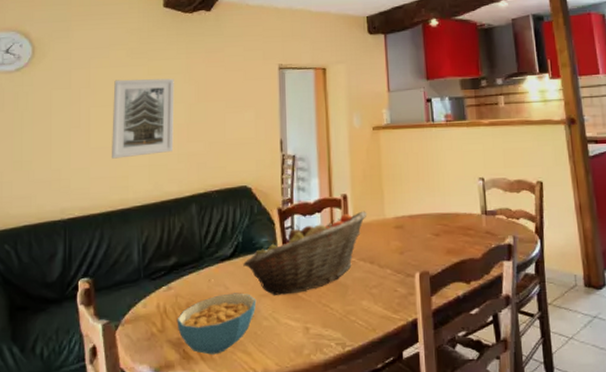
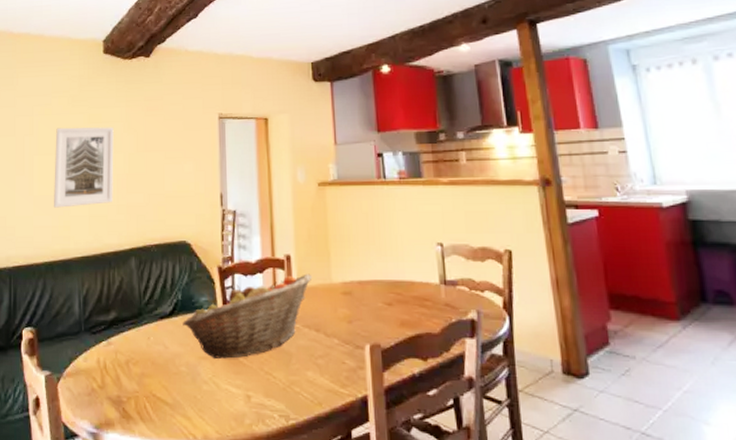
cereal bowl: present [177,293,256,355] -> none [116,353,196,416]

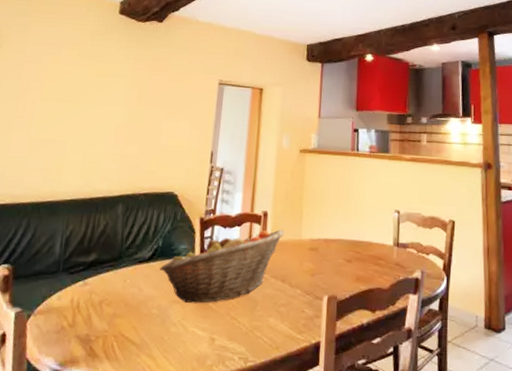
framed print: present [54,127,114,208] -> none [49,77,119,152]

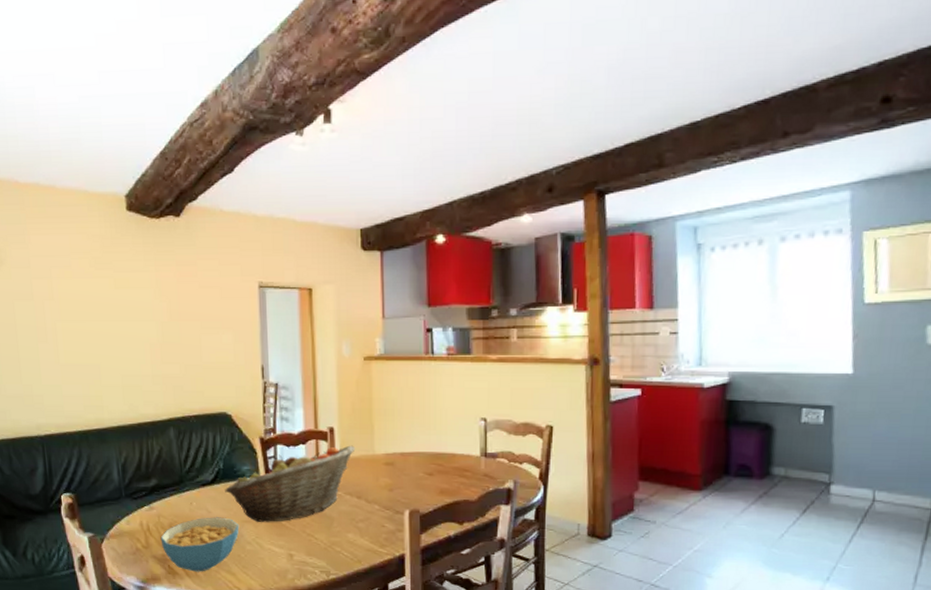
cereal bowl: none [88,295,168,355] -> present [160,517,239,572]

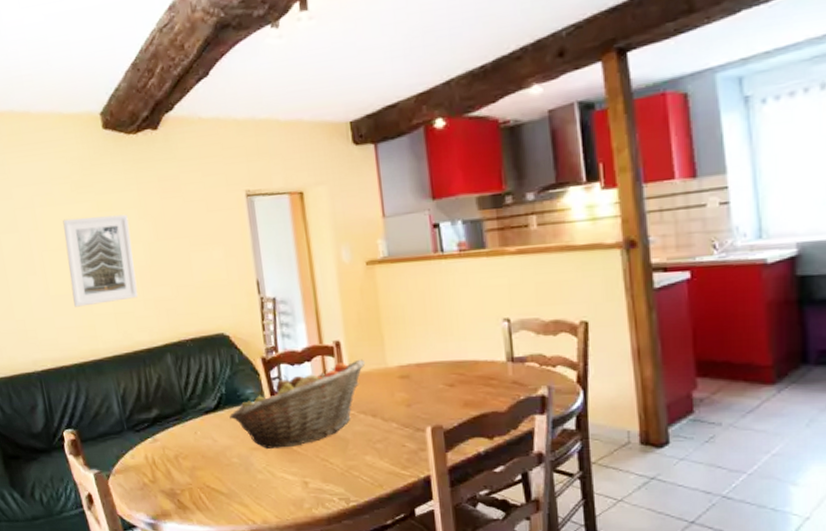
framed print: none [79,292,148,377] -> present [63,214,139,307]
cereal bowl: present [160,517,239,572] -> none [167,446,248,505]

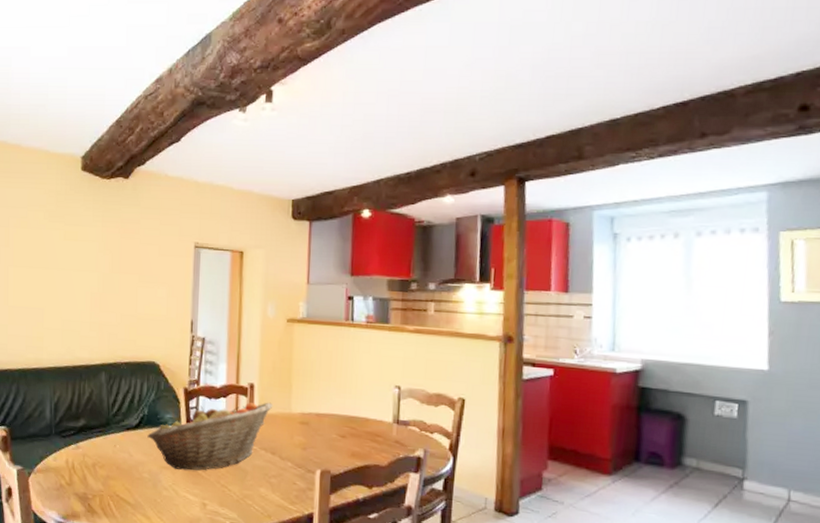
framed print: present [63,214,139,307] -> none [28,241,89,320]

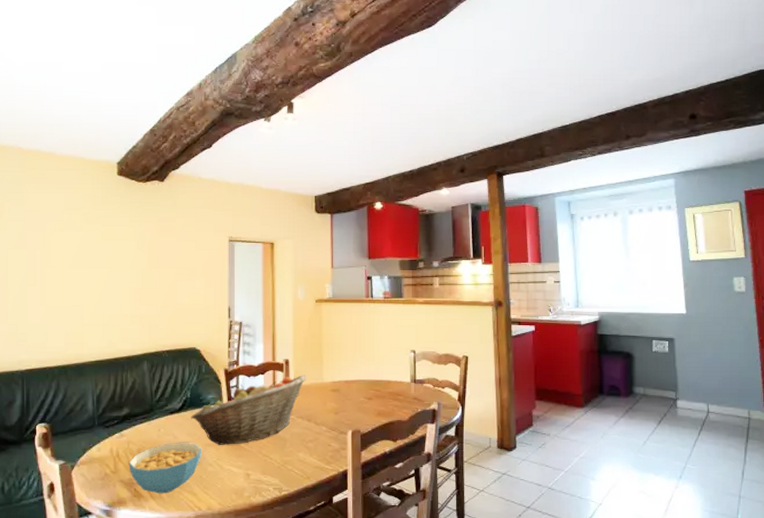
cereal bowl: none [83,460,158,513] -> present [129,442,202,494]

